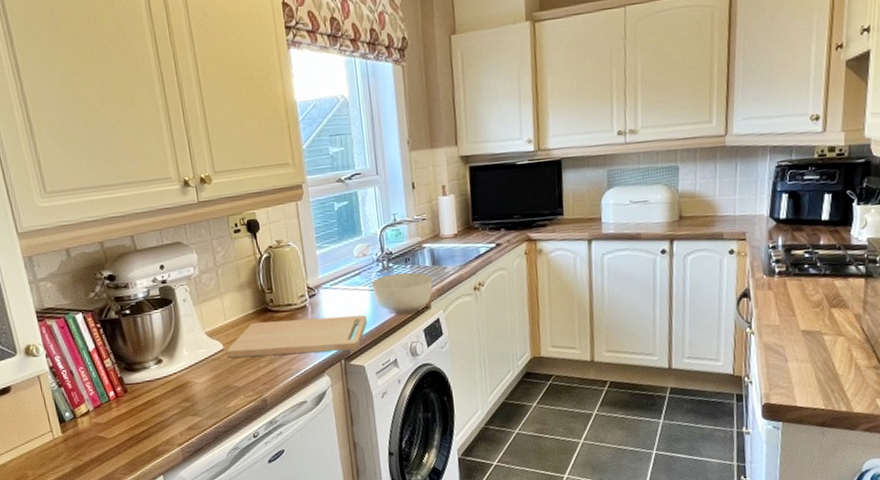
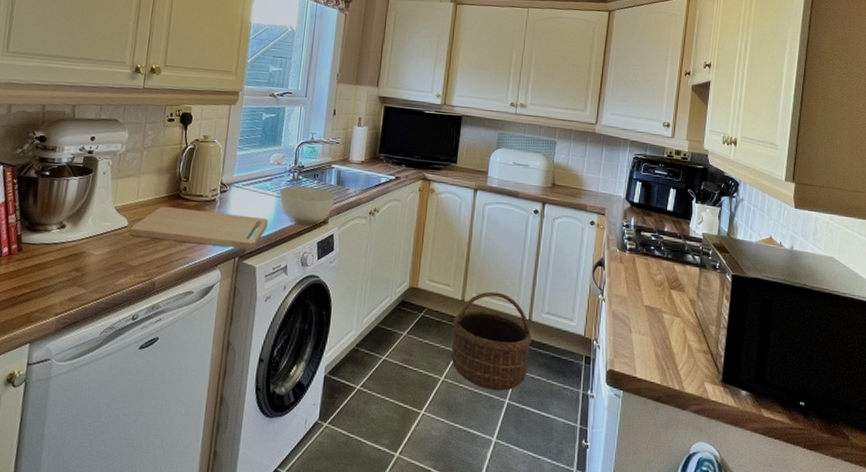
basket: none [585,345,674,444] -> present [451,291,532,391]

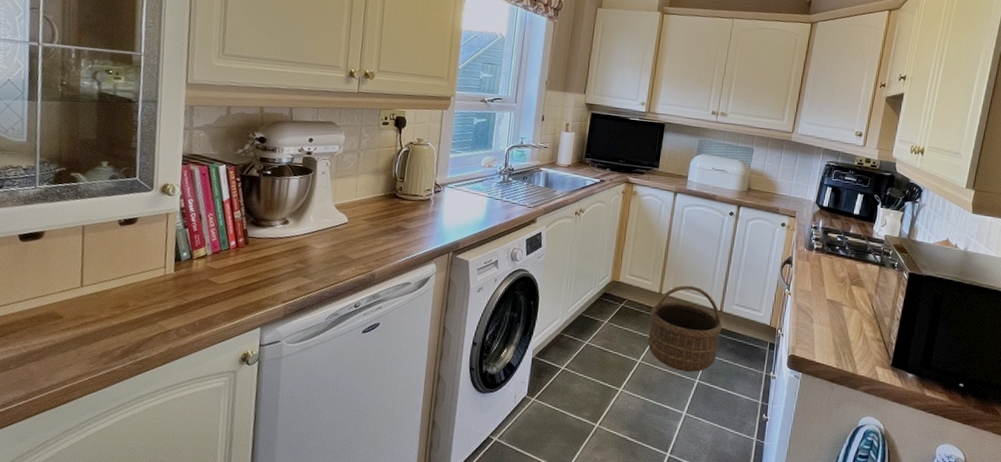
cutting board: present [130,206,268,250] -> none [350,204,480,246]
bowl: present [279,185,335,226] -> none [490,187,543,225]

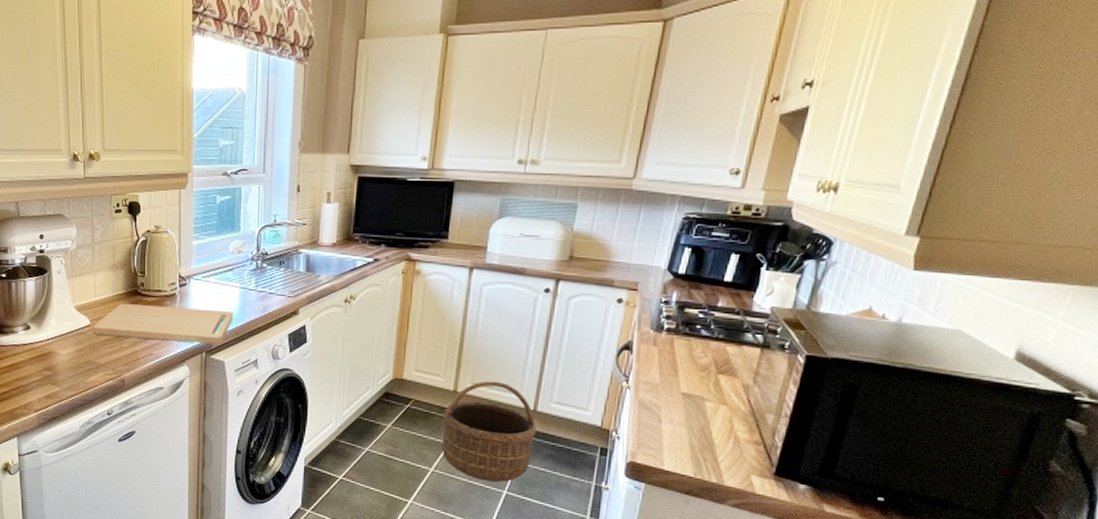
cutting board: none [350,204,480,246] -> present [93,303,233,345]

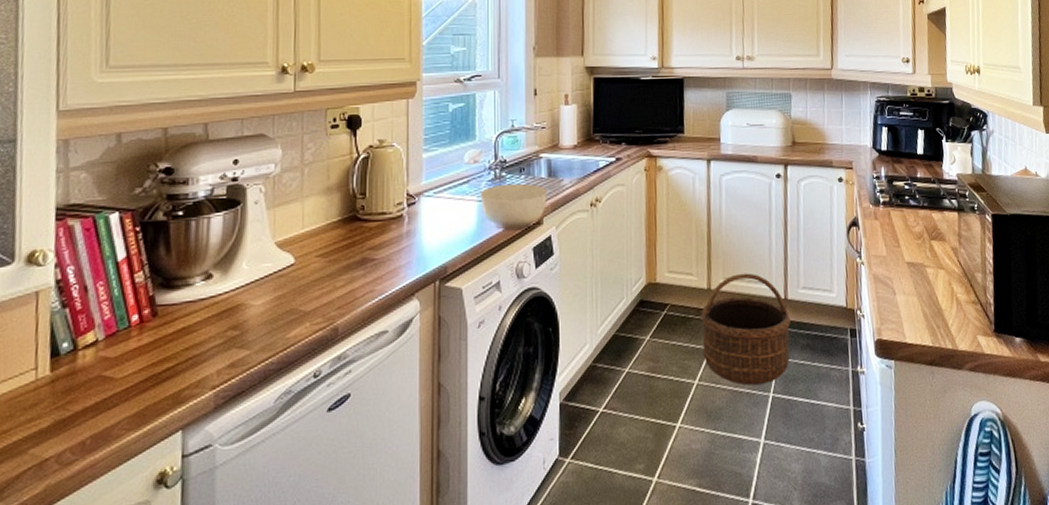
cutting board: present [93,303,233,345] -> none [299,228,470,275]
bowl: none [242,274,305,318] -> present [479,183,548,231]

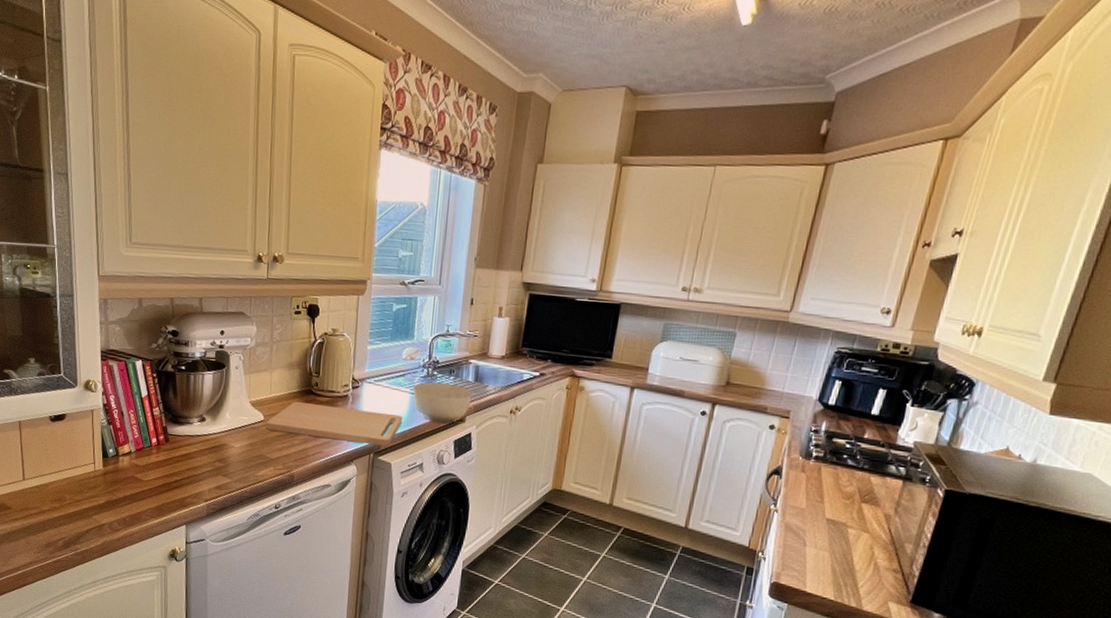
cutting board: none [299,228,470,275] -> present [266,401,402,447]
basket: present [701,273,790,386] -> none [595,496,687,595]

